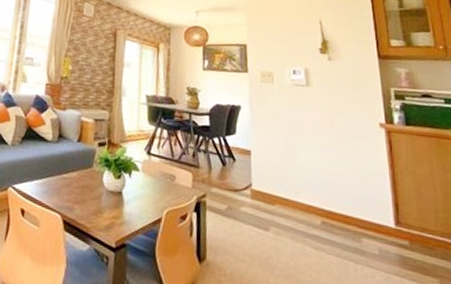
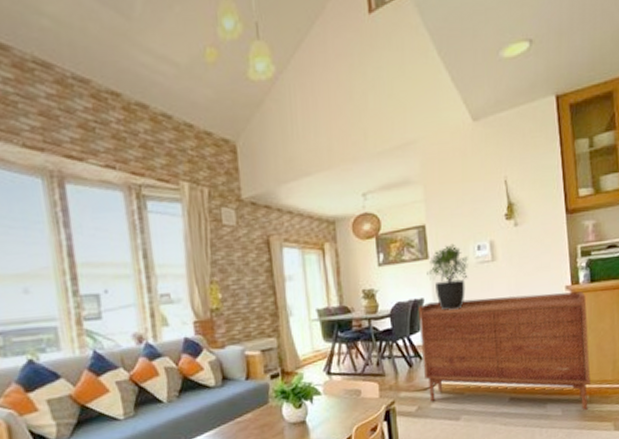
sideboard: none [235,110,410,257] -> present [419,291,591,410]
potted plant: none [245,64,284,123] -> present [427,243,468,311]

